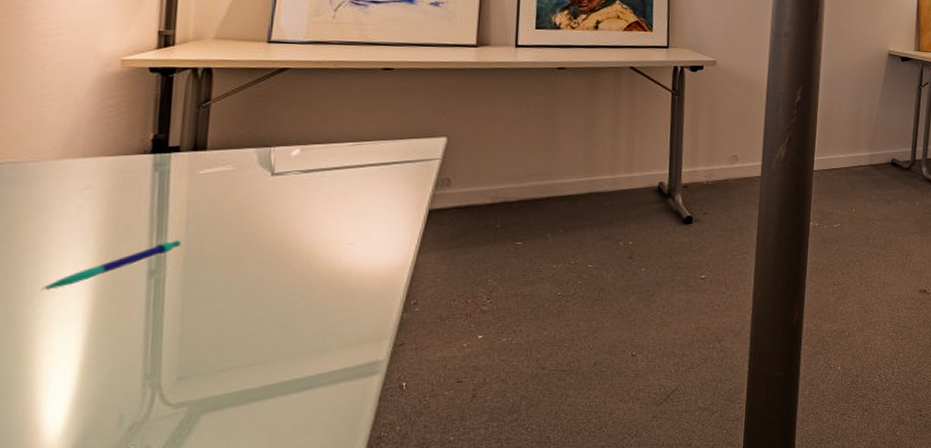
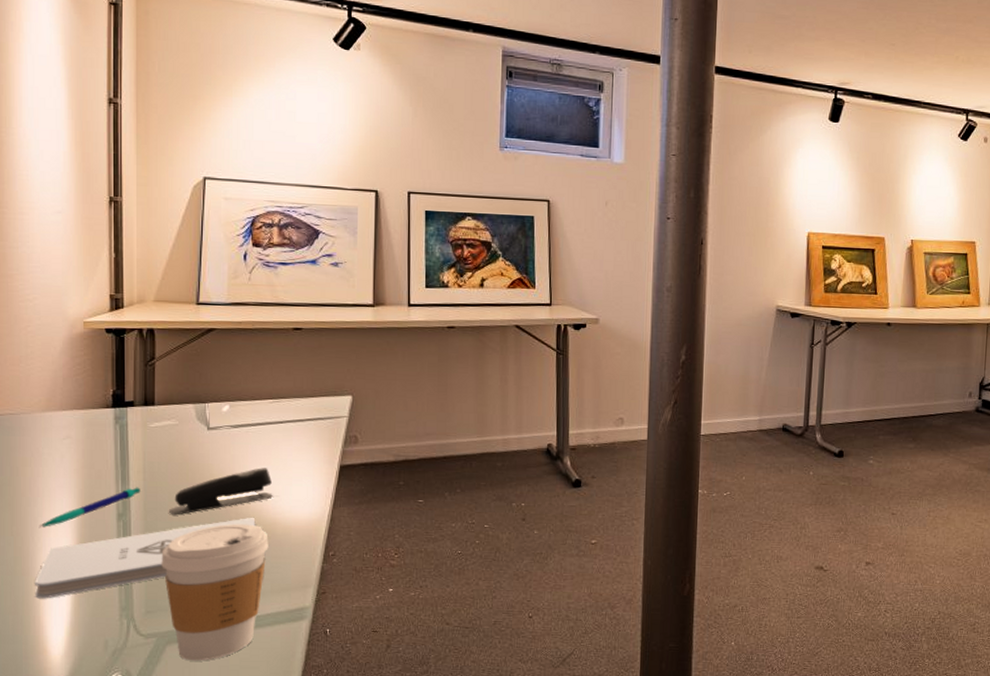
notepad: none [28,267,324,372] -> present [35,517,256,599]
coffee cup: none [202,275,339,430] -> present [161,523,269,661]
stapler: none [216,214,348,270] -> present [169,468,274,515]

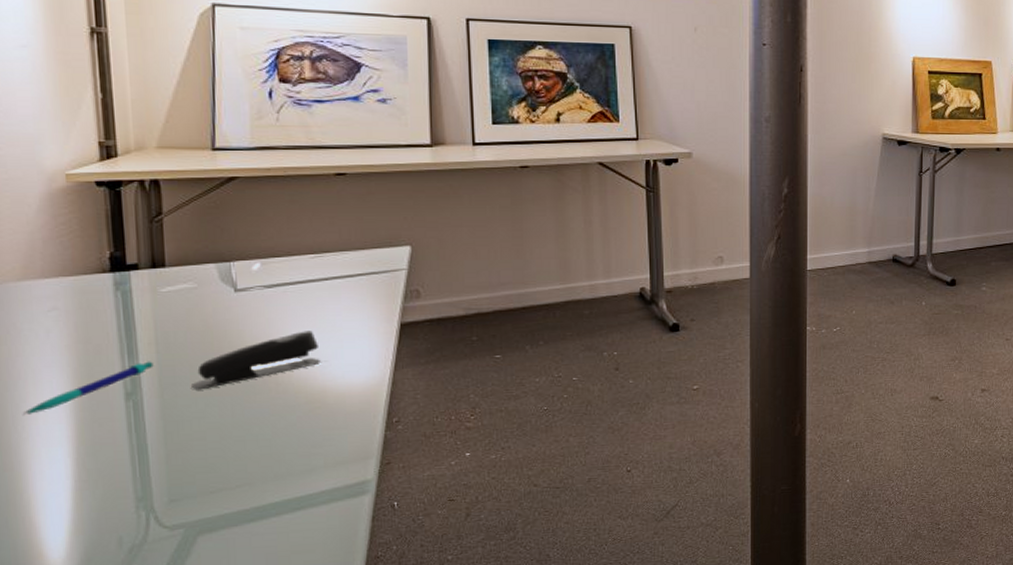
notepad: present [35,517,256,599] -> none [22,386,301,497]
coffee cup: present [161,523,269,661] -> none [185,394,318,551]

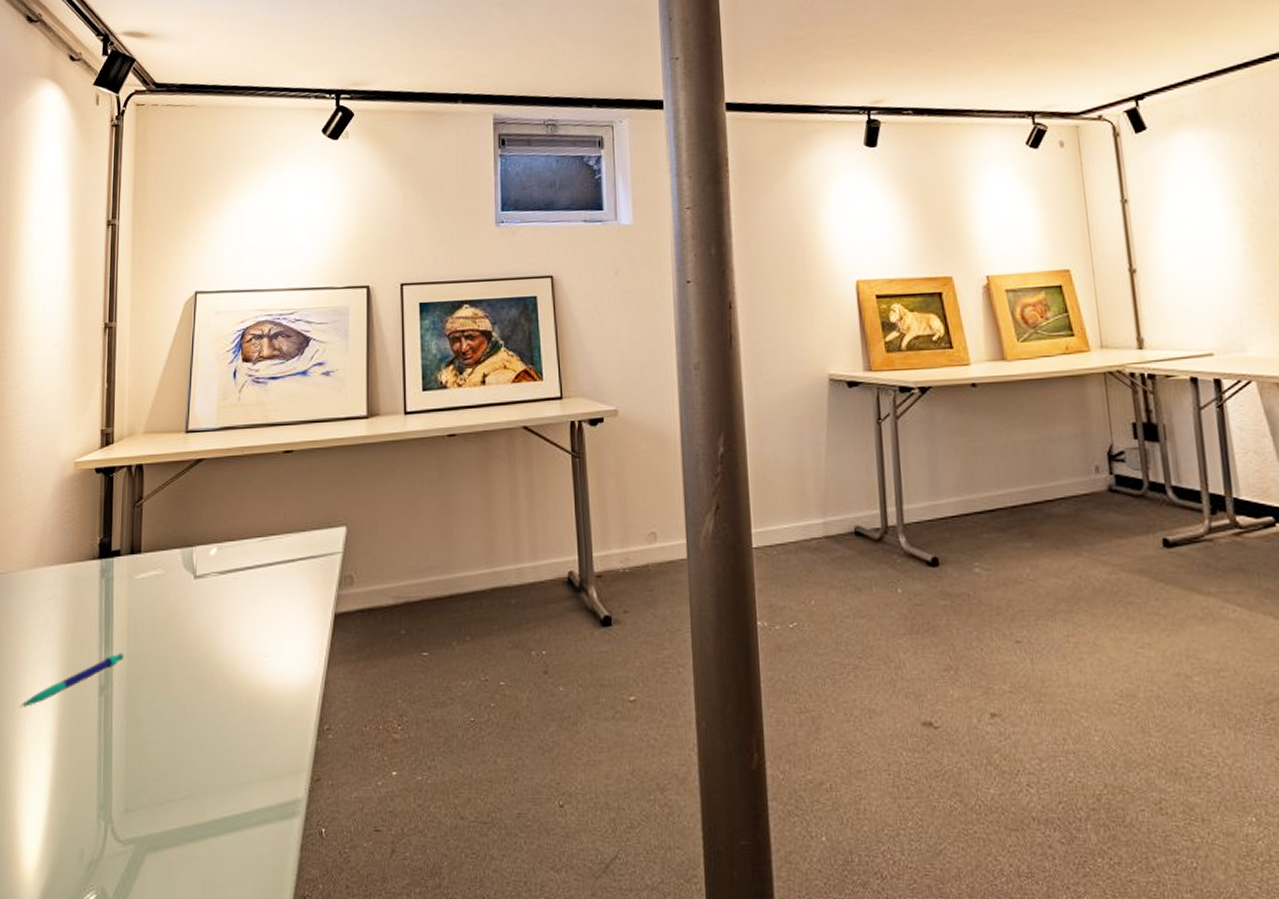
stapler: present [192,331,322,390] -> none [153,621,263,686]

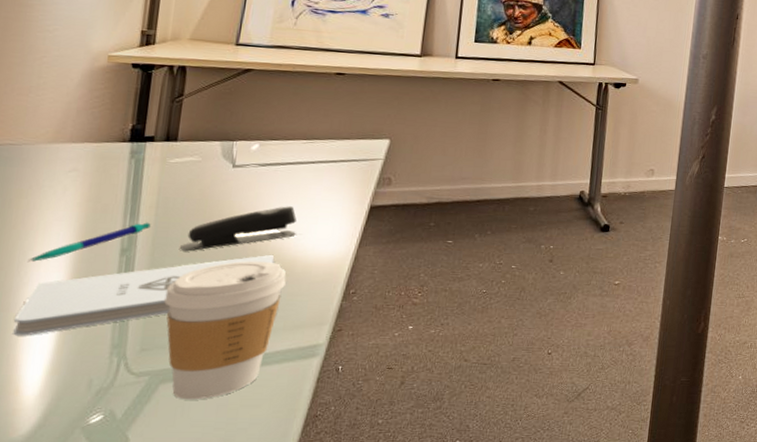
notepad: none [12,684,244,797] -> present [13,254,275,336]
coffee cup: none [143,693,257,875] -> present [164,261,286,400]
stapler: none [153,621,263,686] -> present [180,206,297,252]

